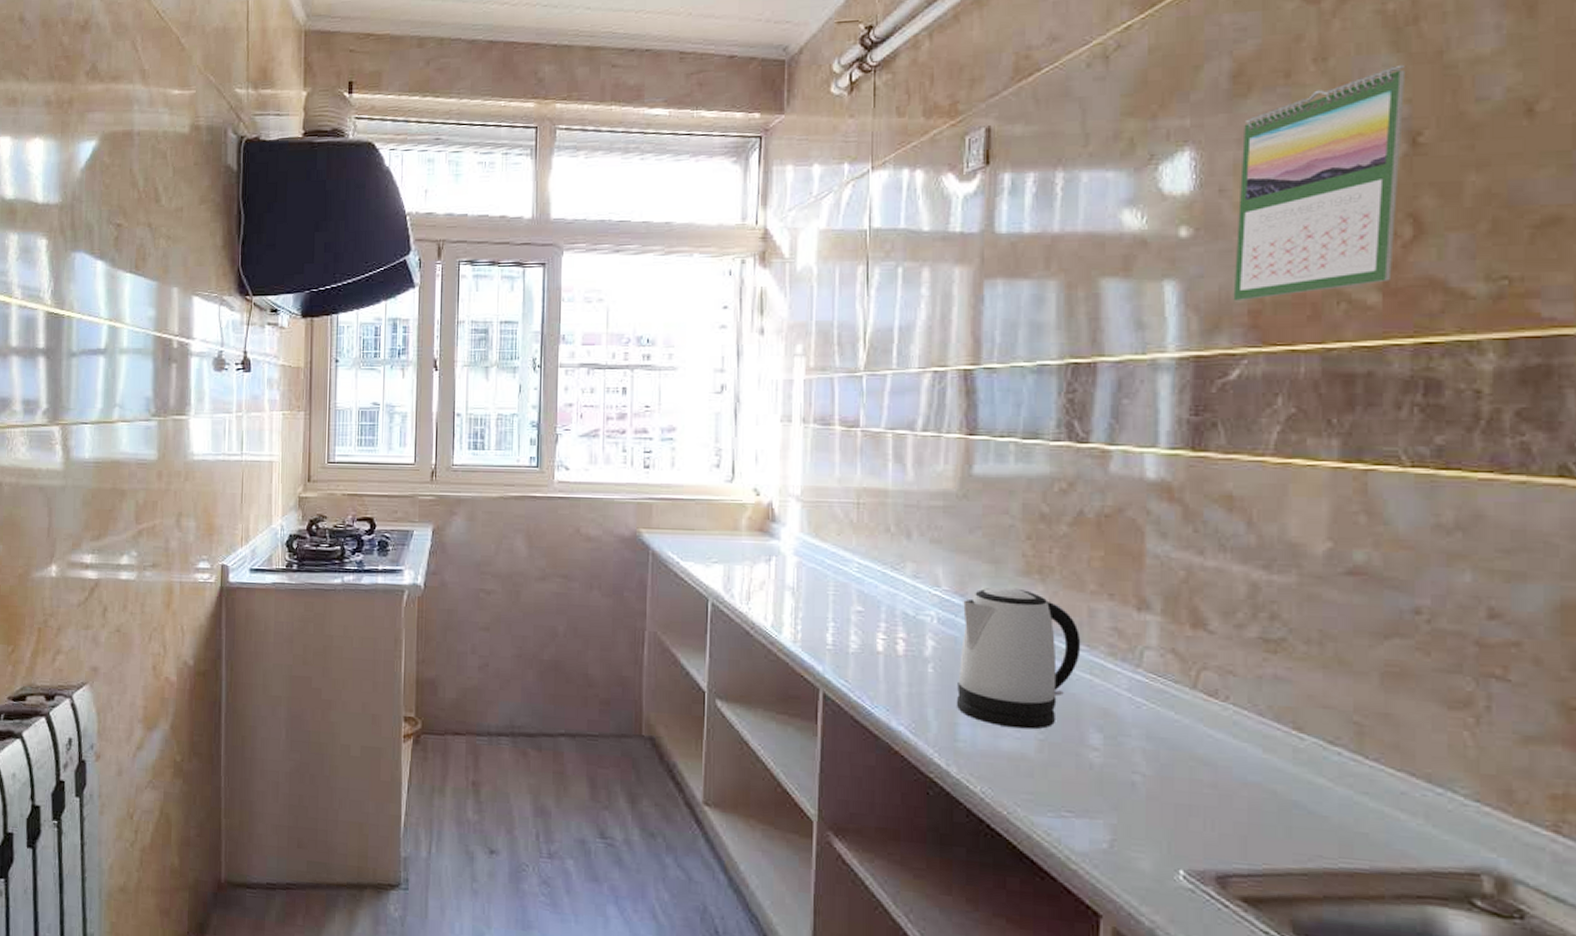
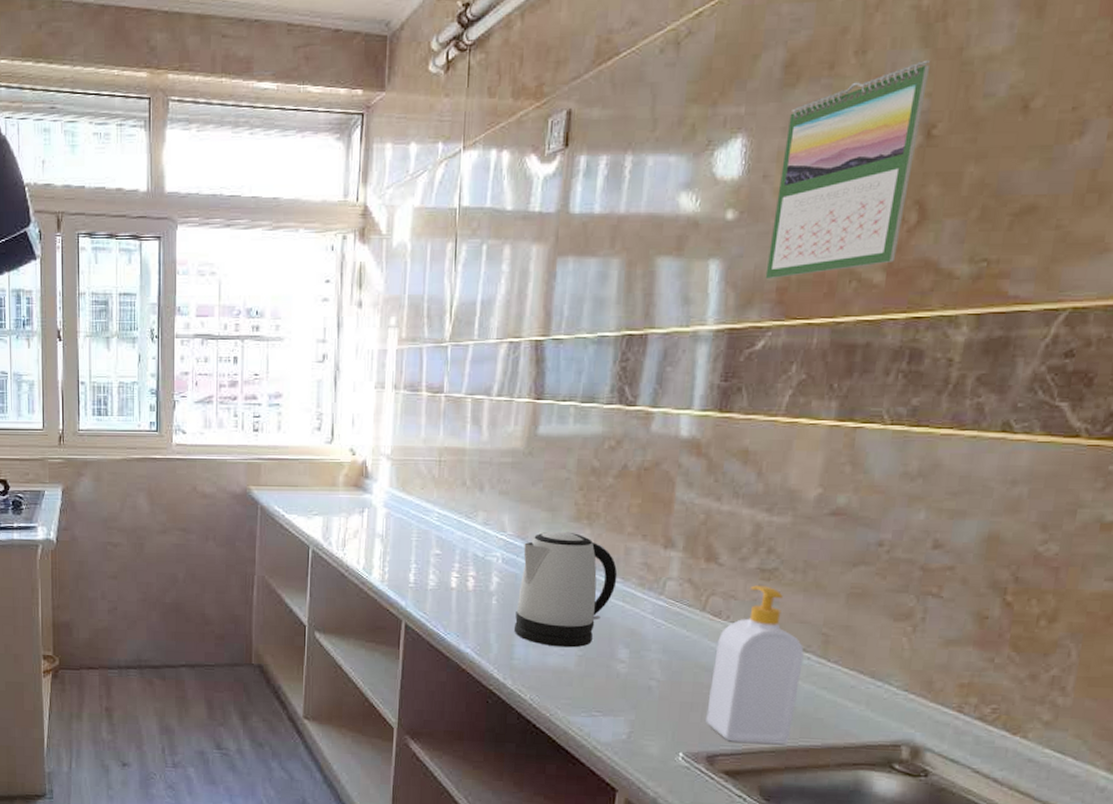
soap bottle: none [1211,659,1334,865] -> present [706,585,805,744]

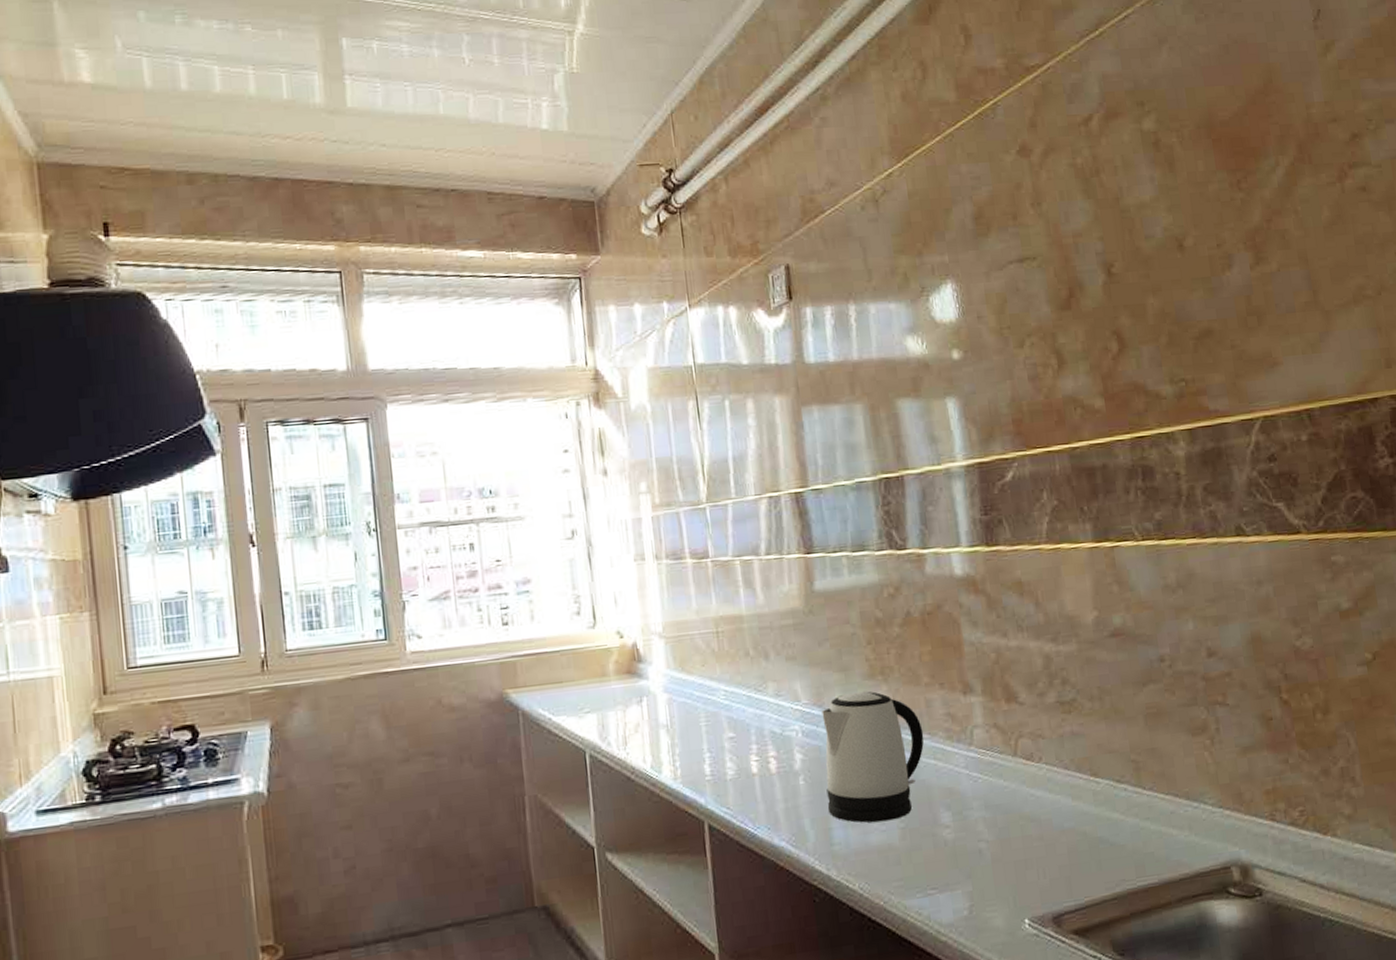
soap bottle: present [706,585,805,744] -> none [1035,719,1127,896]
calendar: present [765,59,931,280] -> none [988,208,1109,413]

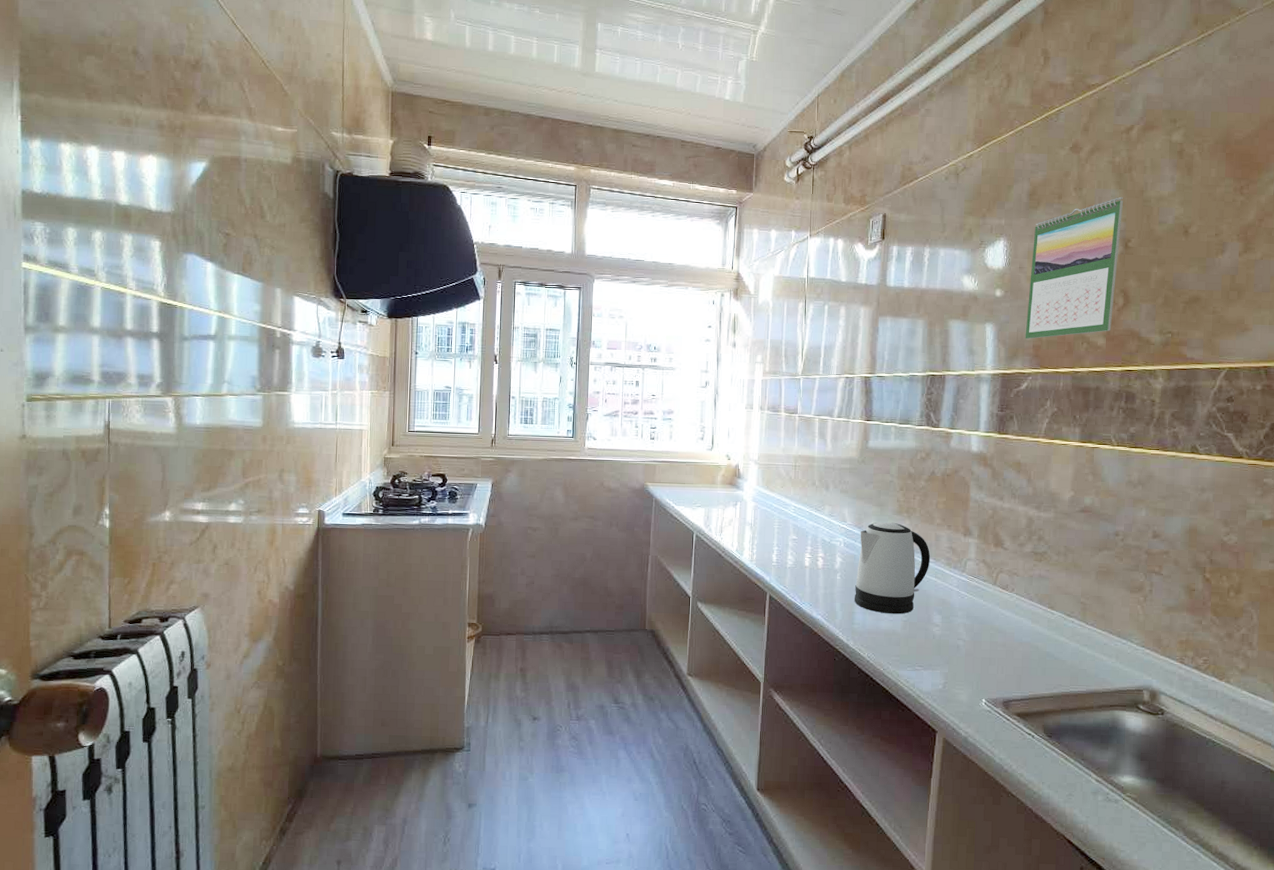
calendar: none [988,208,1109,413] -> present [1025,196,1124,340]

